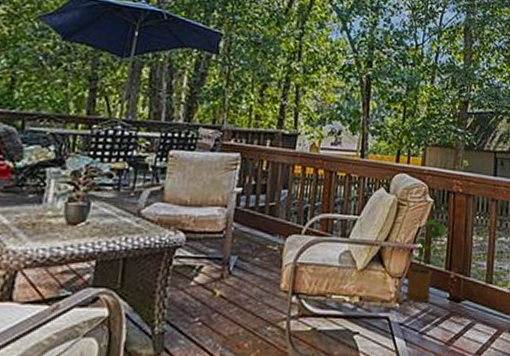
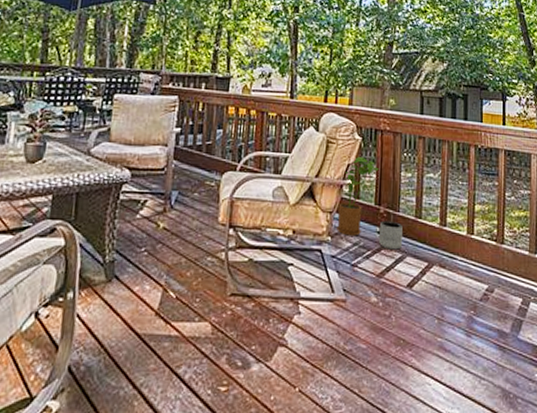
planter: none [449,286,473,316] -> present [379,220,403,250]

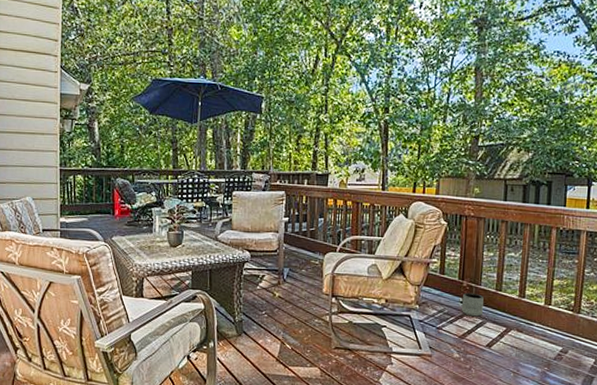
house plant: present [337,157,379,236] -> none [424,239,463,305]

